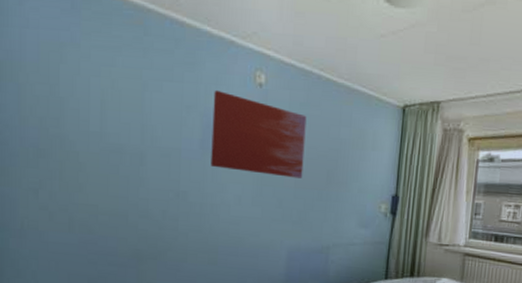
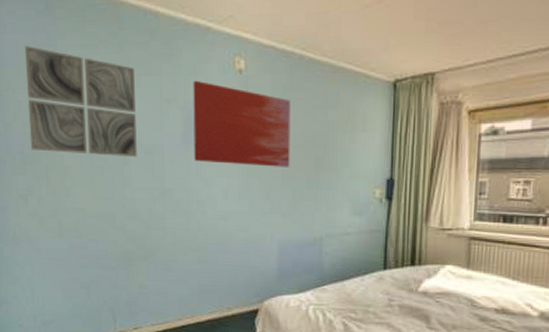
wall art: none [45,42,157,159] -> present [25,46,137,158]

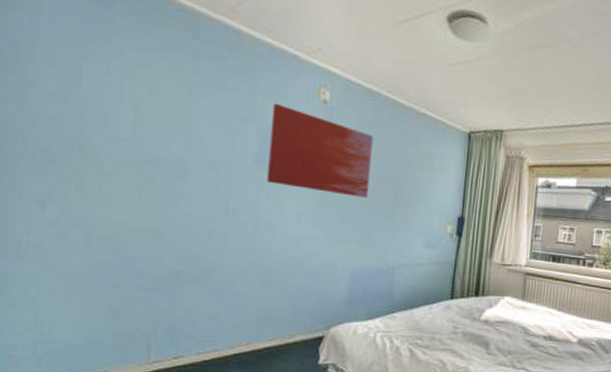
wall art: present [25,46,137,158] -> none [58,35,206,172]

